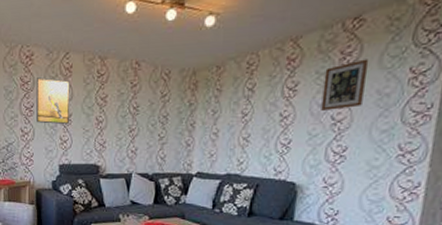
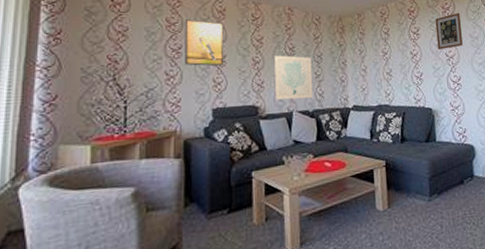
wall art: none [115,115,156,161] -> present [274,55,314,100]

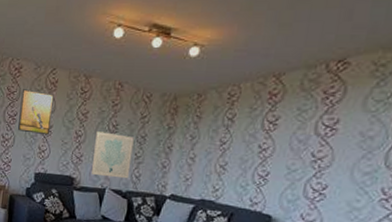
picture frame: present [435,13,463,49] -> none [301,100,353,148]

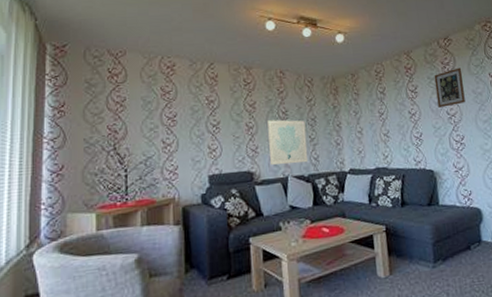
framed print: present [18,89,54,136] -> none [179,87,219,133]
picture frame: none [301,100,353,148] -> present [434,67,466,108]

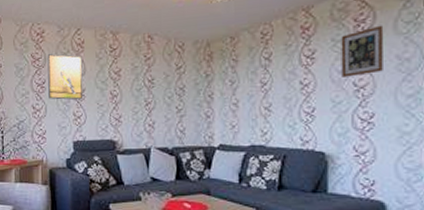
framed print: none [179,87,219,133] -> present [47,54,84,100]
wall art: present [267,119,309,165] -> none [132,88,174,136]

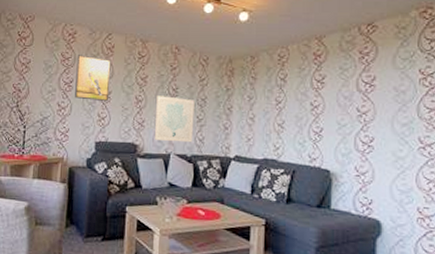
wall art: none [132,88,174,136] -> present [154,96,195,143]
picture frame: present [341,25,384,77] -> none [347,59,384,103]

